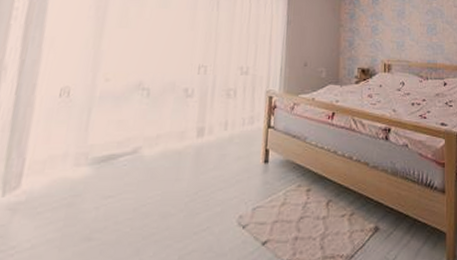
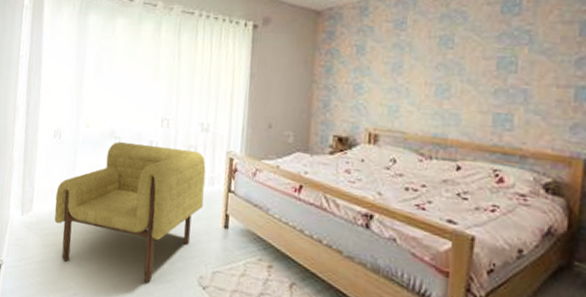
armchair: none [54,92,246,240] -> present [54,142,206,283]

